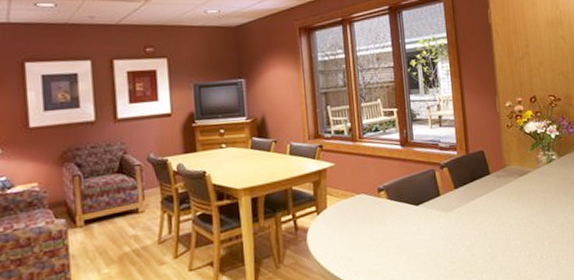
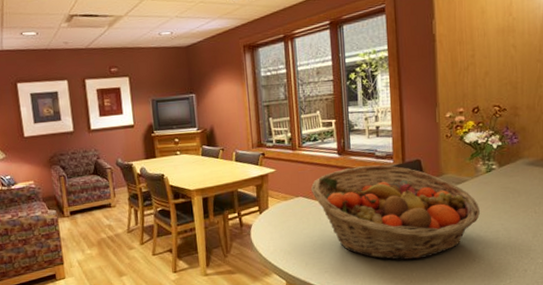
fruit basket: none [373,156,545,262] -> present [310,164,481,260]

